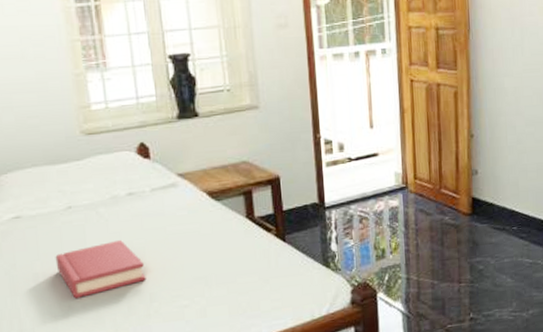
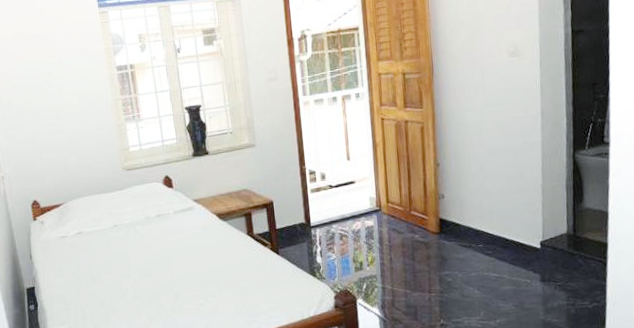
hardback book: present [55,239,146,298] -> none [106,250,172,295]

